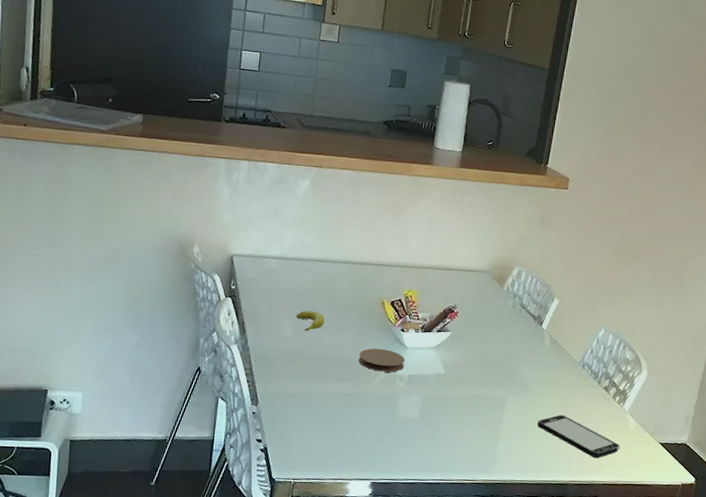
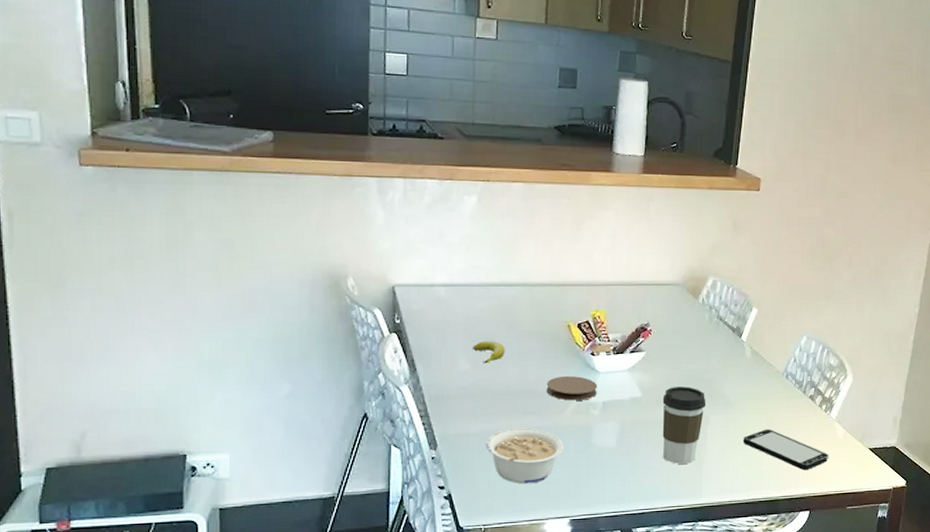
legume: none [300,392,371,445] -> present [485,427,564,484]
coffee cup: none [461,367,505,441] -> present [662,387,706,464]

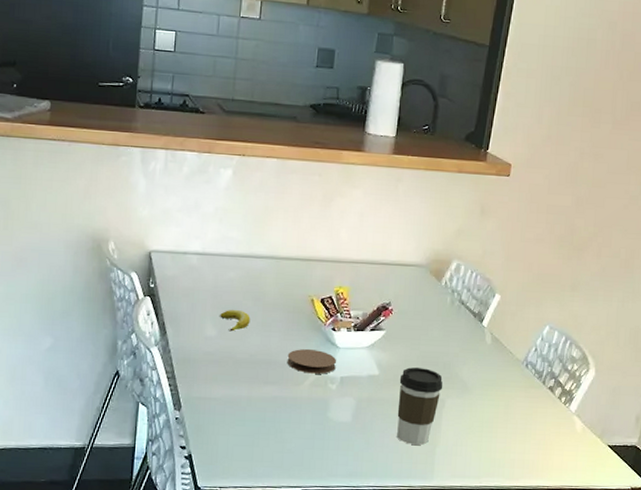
legume: present [485,427,564,484] -> none [226,395,301,452]
smartphone: present [743,429,830,471] -> none [478,416,567,463]

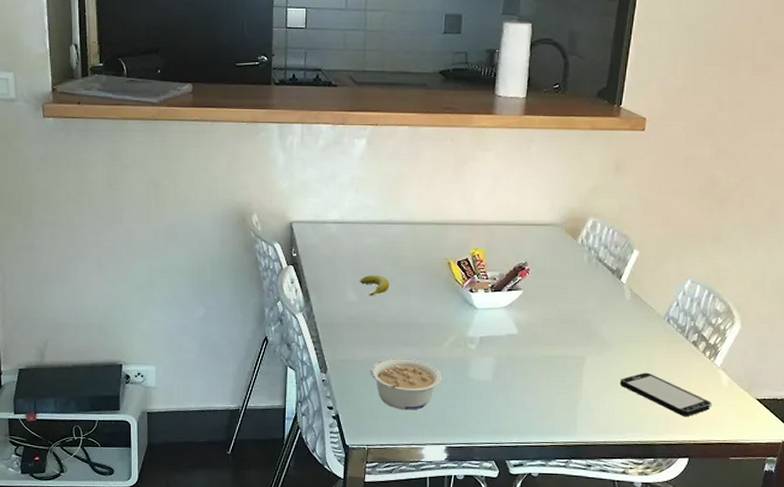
legume: none [226,395,301,452] -> present [370,357,442,411]
coaster: present [287,349,336,374] -> none [427,311,475,335]
coffee cup: present [397,367,443,445] -> none [537,326,583,402]
smartphone: none [478,416,567,463] -> present [620,372,713,417]

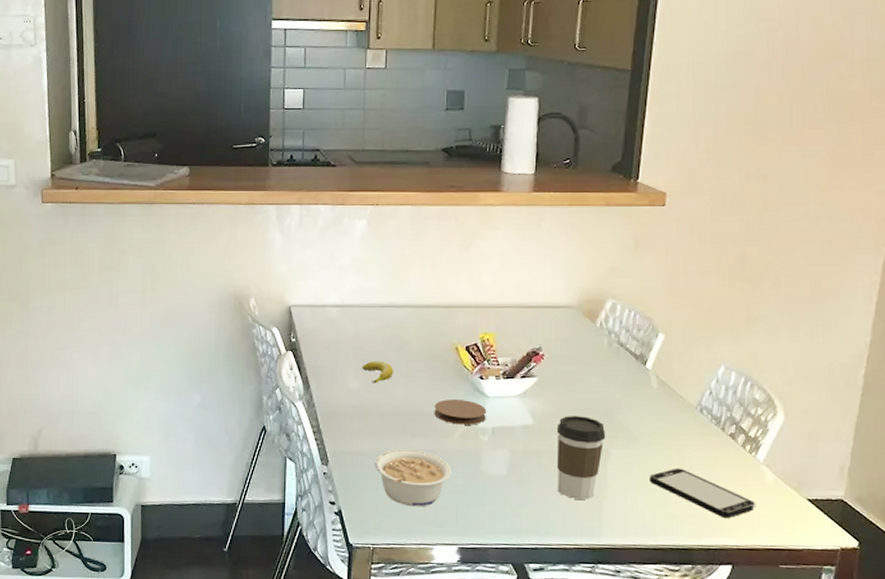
coaster: none [427,311,475,335] -> present [434,399,486,425]
coffee cup: none [537,326,583,402] -> present [556,416,606,499]

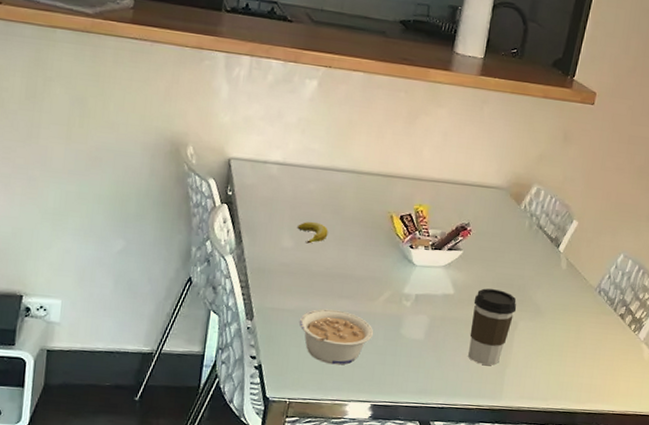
coaster: present [434,399,486,425] -> none [363,264,412,291]
smartphone: present [650,468,756,519] -> none [549,341,633,388]

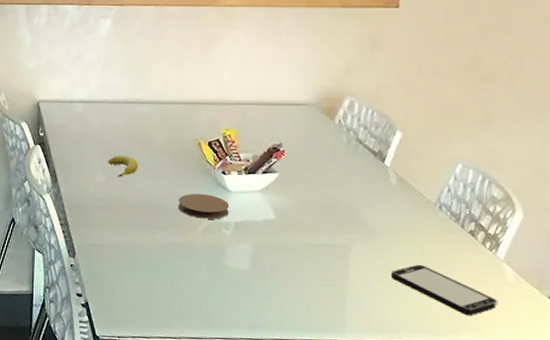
legume: present [299,309,374,365] -> none [120,242,197,300]
coaster: none [363,264,412,291] -> present [178,194,229,219]
coffee cup: present [468,288,517,365] -> none [298,211,347,295]
smartphone: none [549,341,633,388] -> present [391,264,499,316]

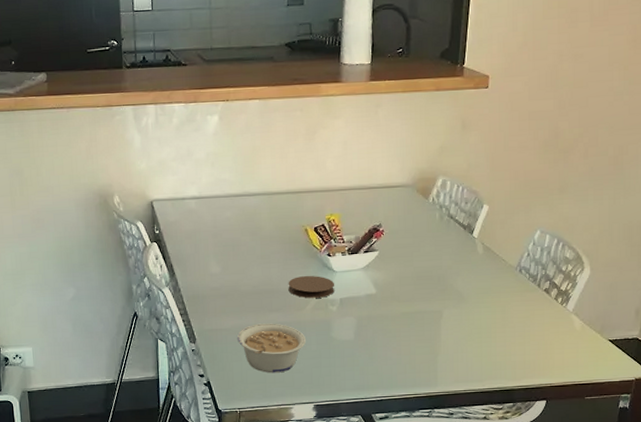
banana: present [108,155,138,177] -> none [222,245,250,267]
legume: none [120,242,197,300] -> present [236,323,307,373]
smartphone: present [391,264,499,316] -> none [477,321,567,362]

